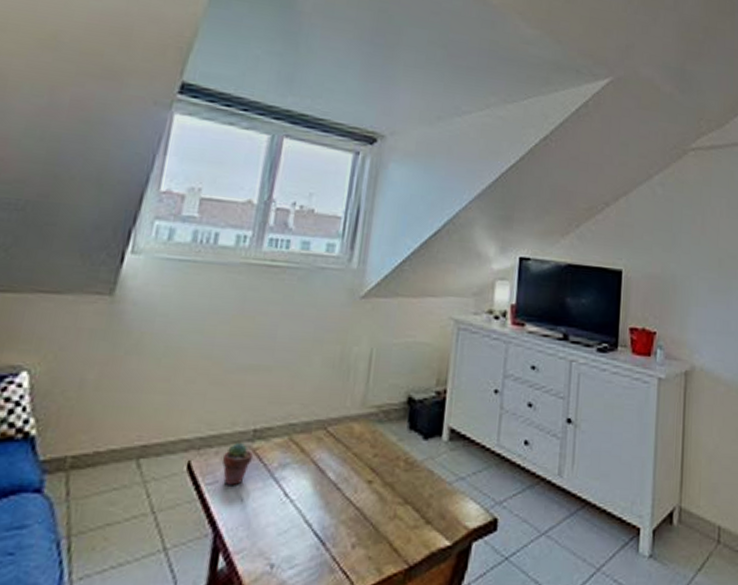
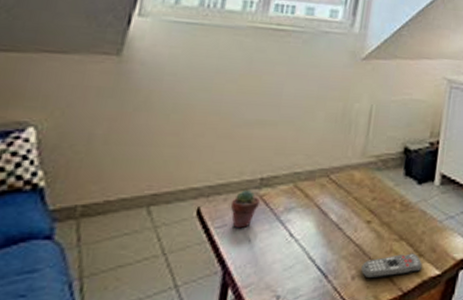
remote control: none [362,519,430,548] -> present [361,253,422,279]

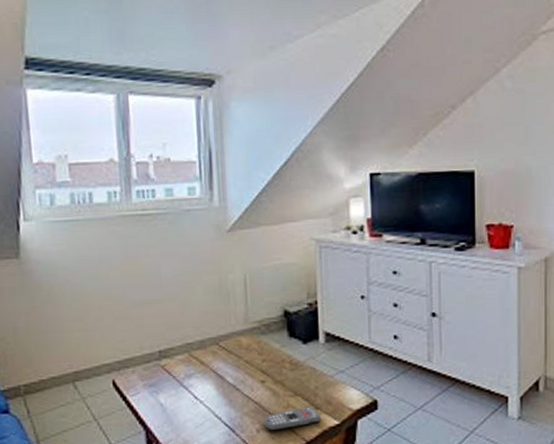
potted succulent: present [231,189,260,229] -> none [139,361,162,396]

